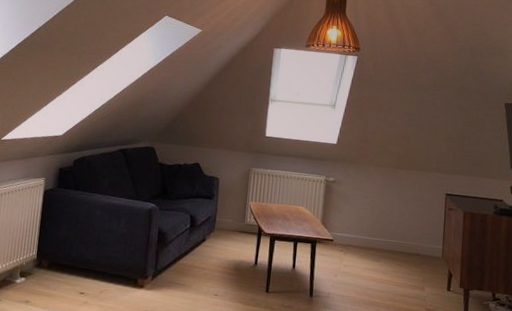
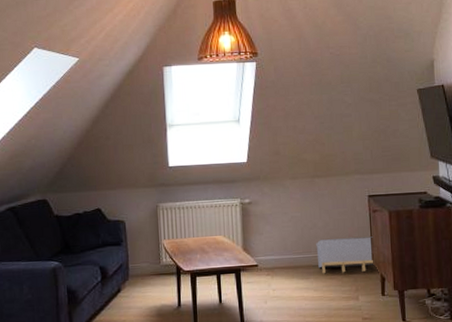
storage bin: none [389,227,446,265] -> present [316,236,375,274]

